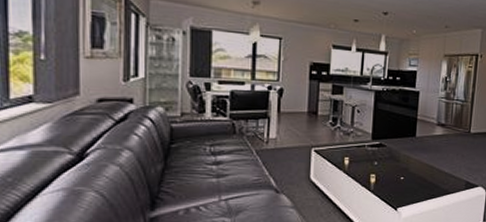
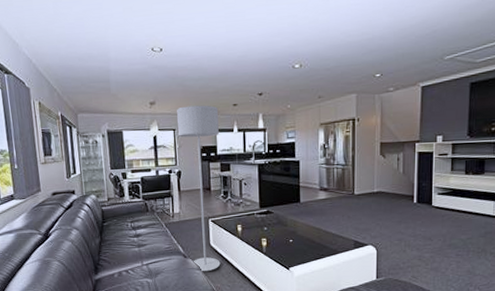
floor lamp: none [284,12,337,211] -> present [177,105,221,272]

